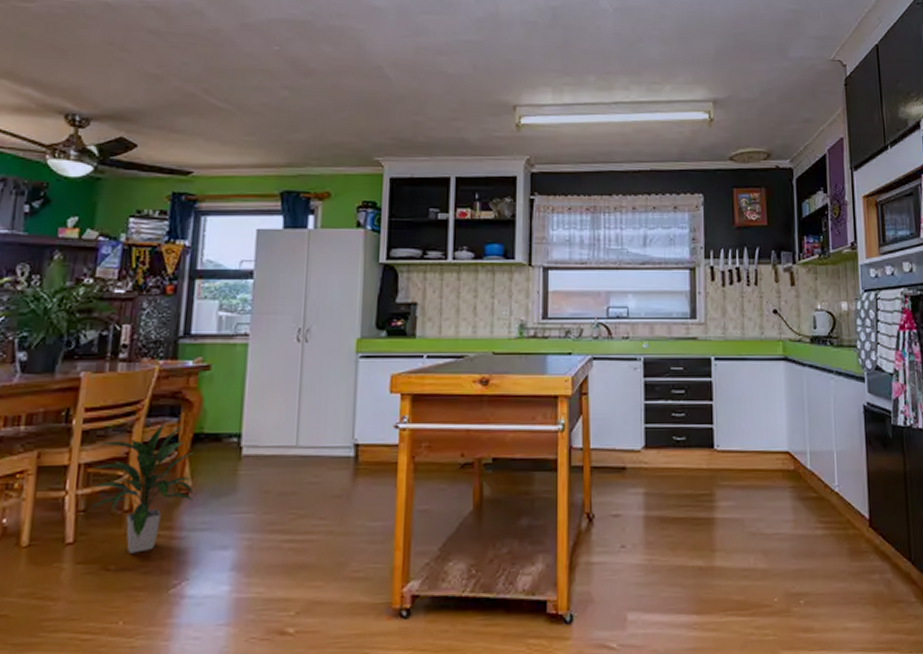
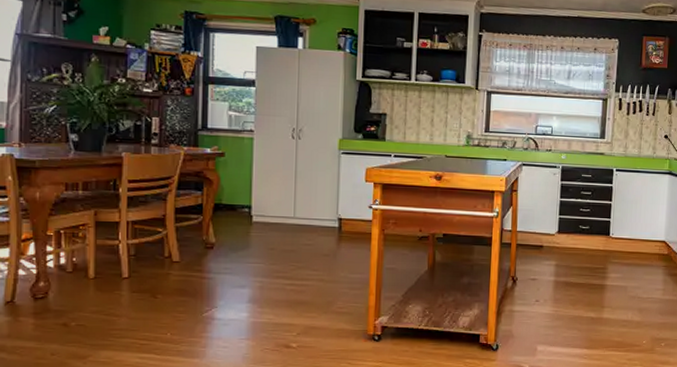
indoor plant: present [87,423,194,553] -> none [135,195,218,287]

